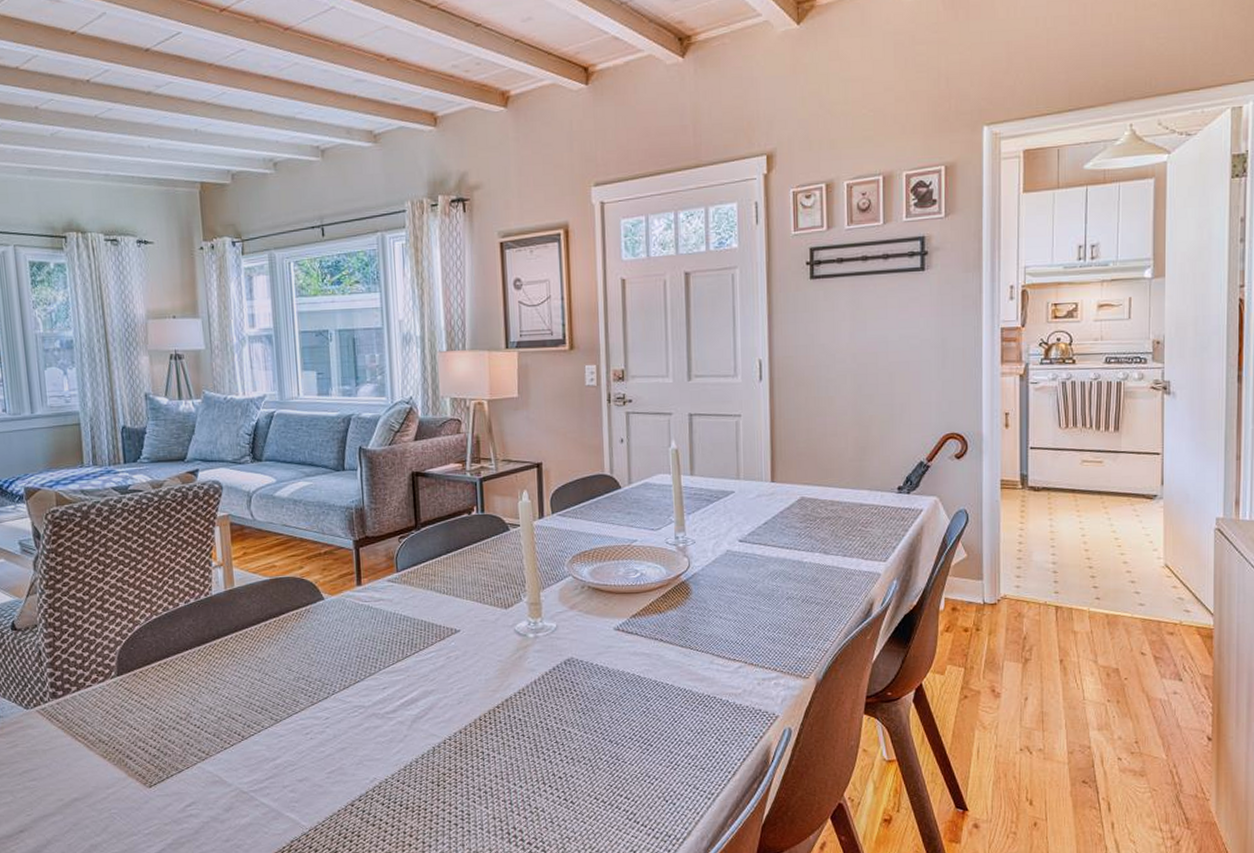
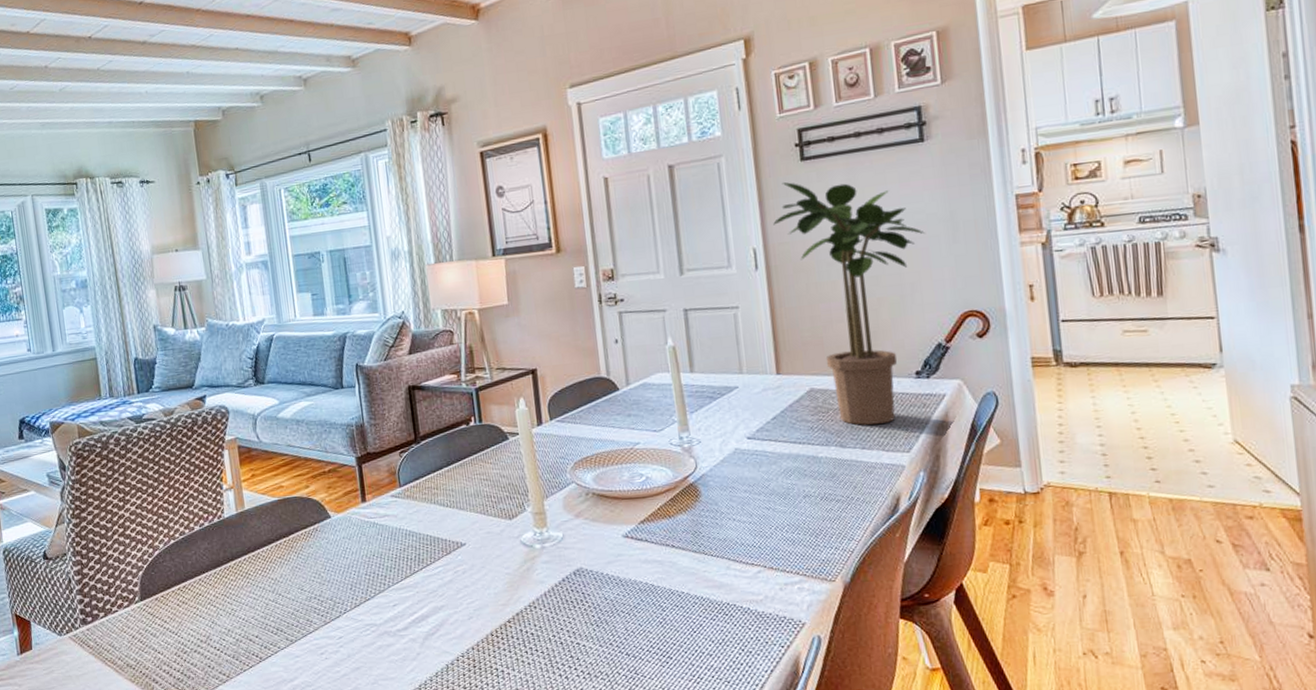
potted plant: none [780,299,918,534] -> present [773,182,925,425]

